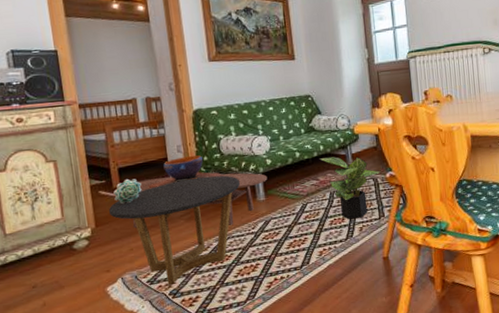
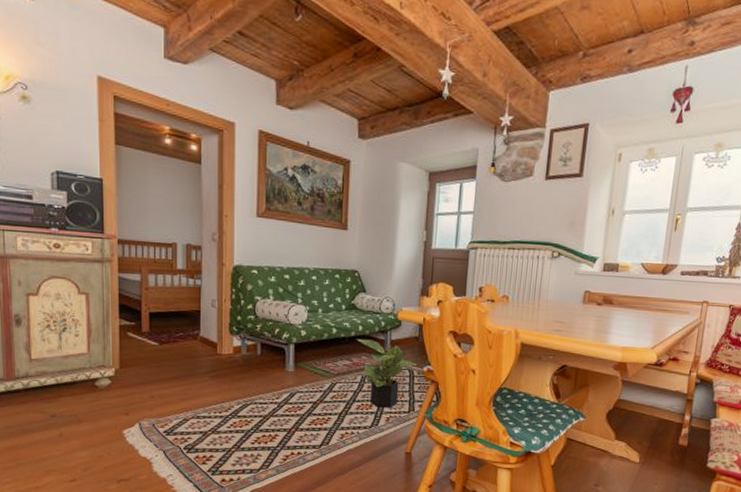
side table: present [108,175,241,286] -> none [134,335,271,440]
succulent plant: present [113,179,142,204] -> none [142,325,171,350]
coffee table: present [132,173,268,228] -> none [156,329,300,392]
decorative bowl: present [148,155,221,189] -> none [177,312,252,340]

